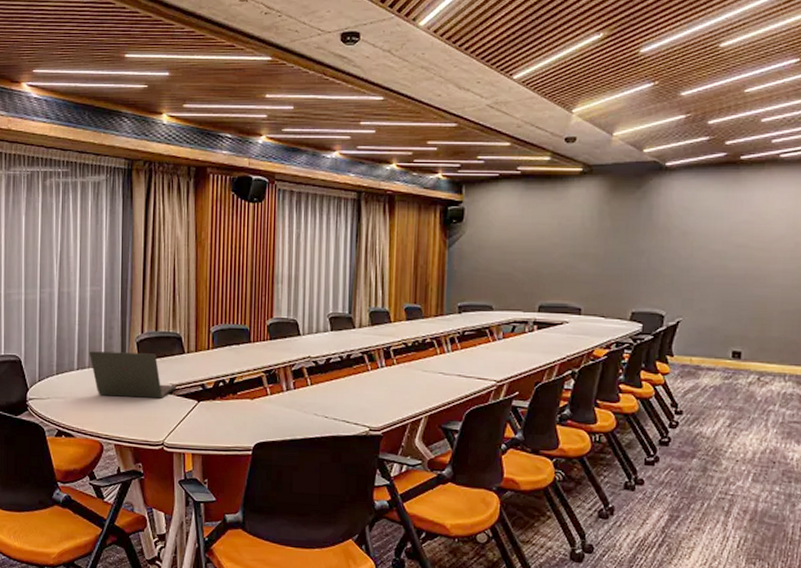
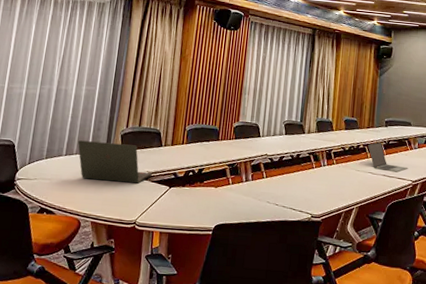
laptop: none [437,334,491,371] -> present [368,142,409,173]

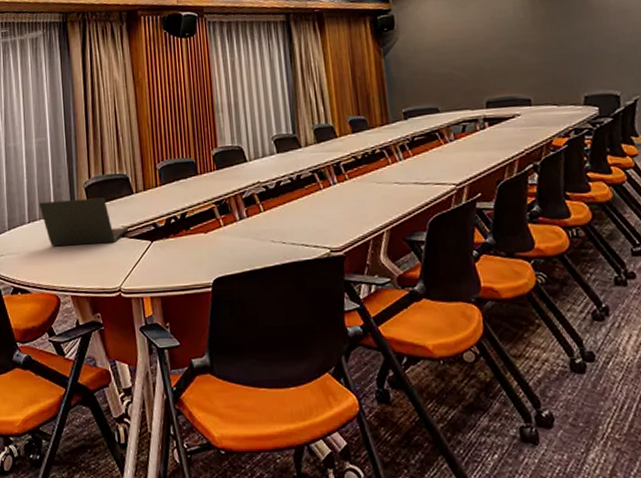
laptop: present [368,142,409,173] -> none [386,141,447,178]

